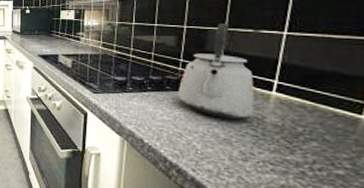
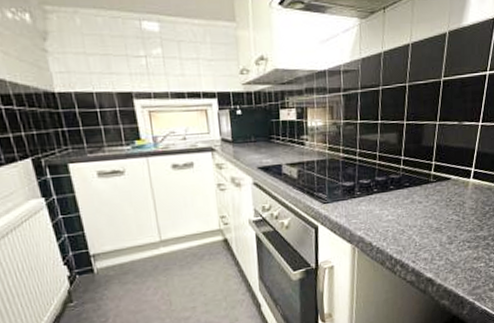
kettle: present [176,24,255,119] -> none [399,117,458,210]

